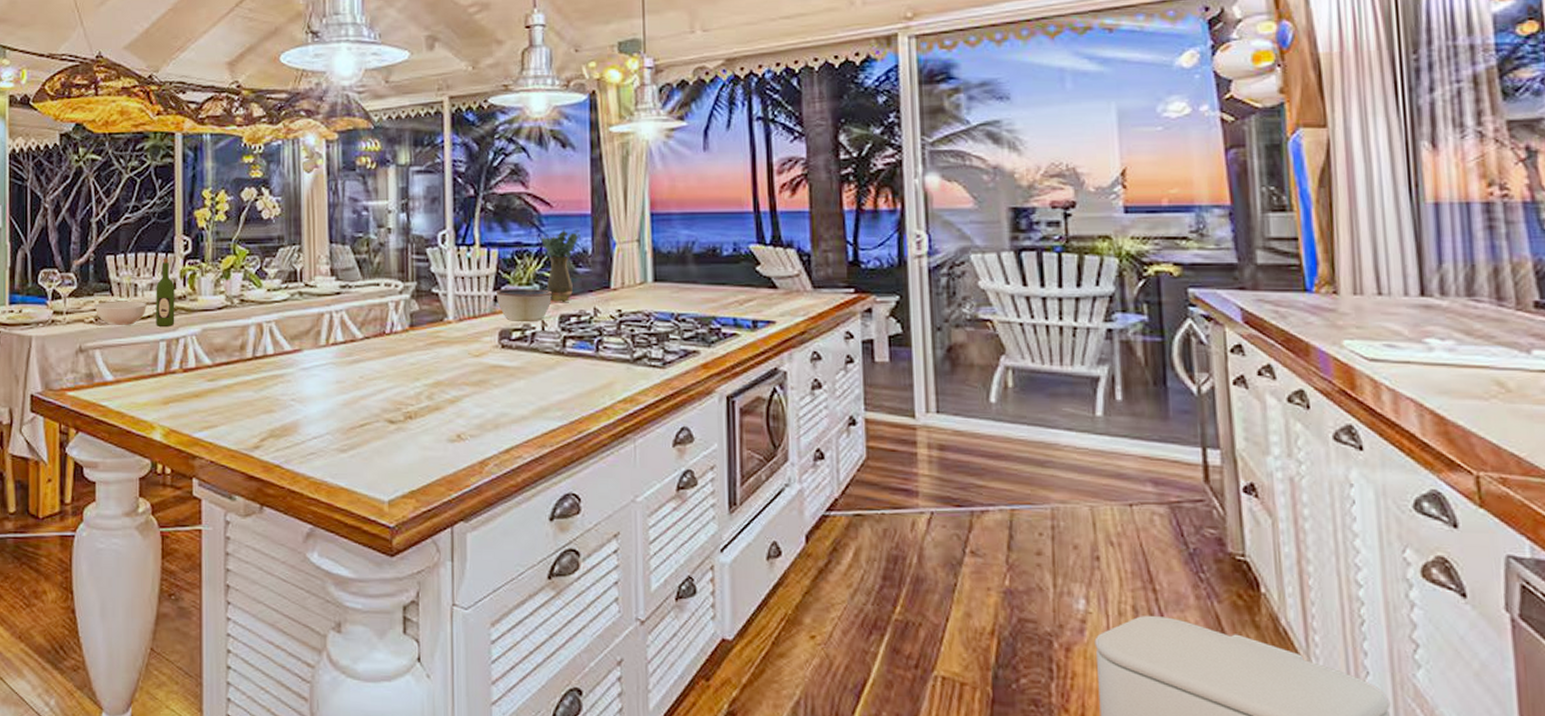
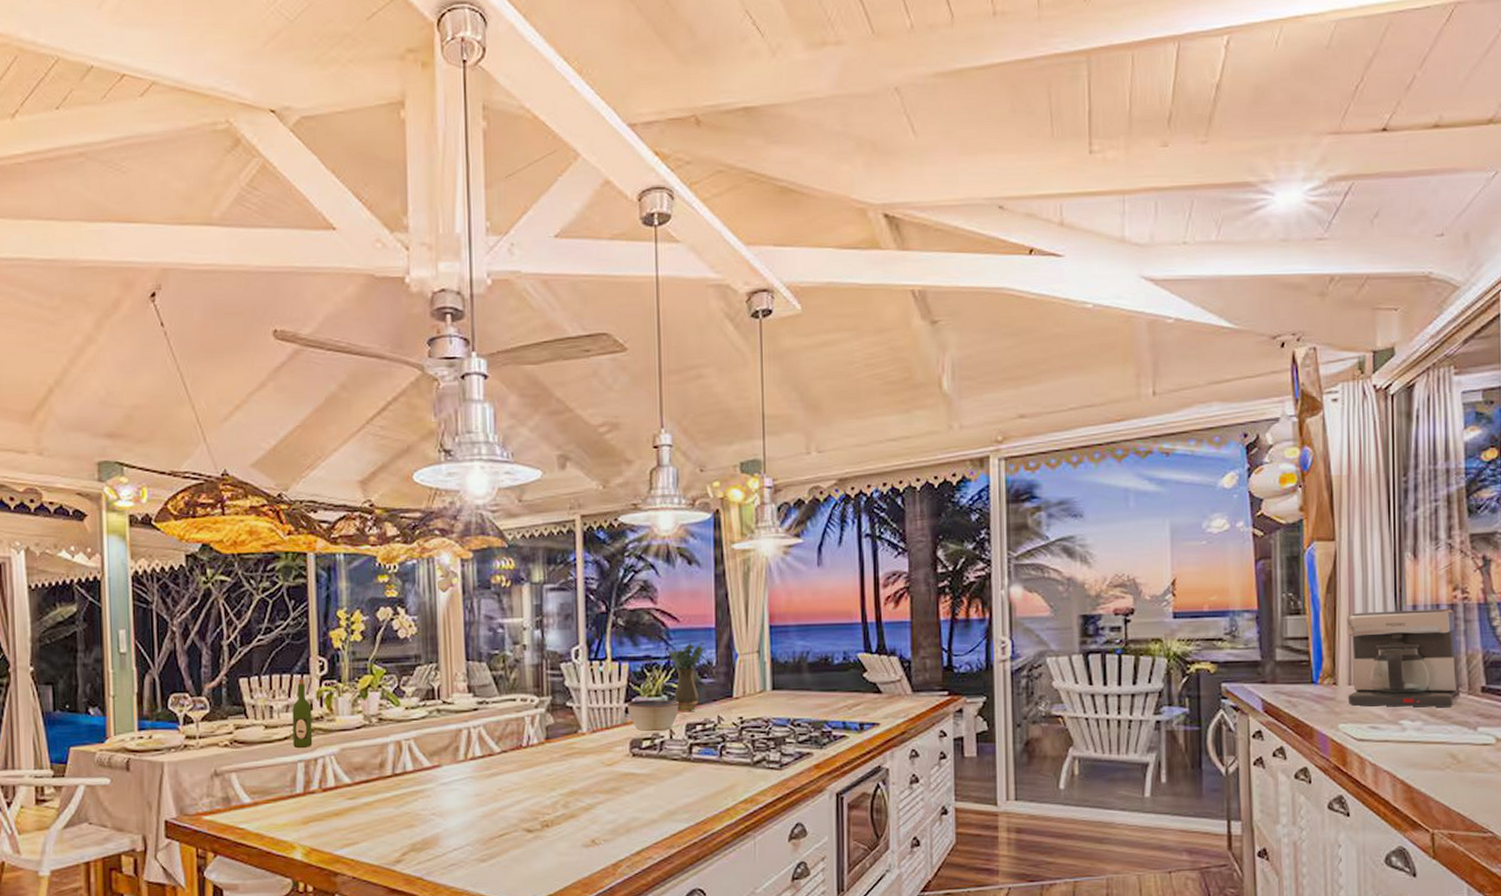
bowl: present [94,301,148,326] -> none [229,723,284,749]
coffee maker: none [1346,207,1505,325] -> present [1346,608,1460,708]

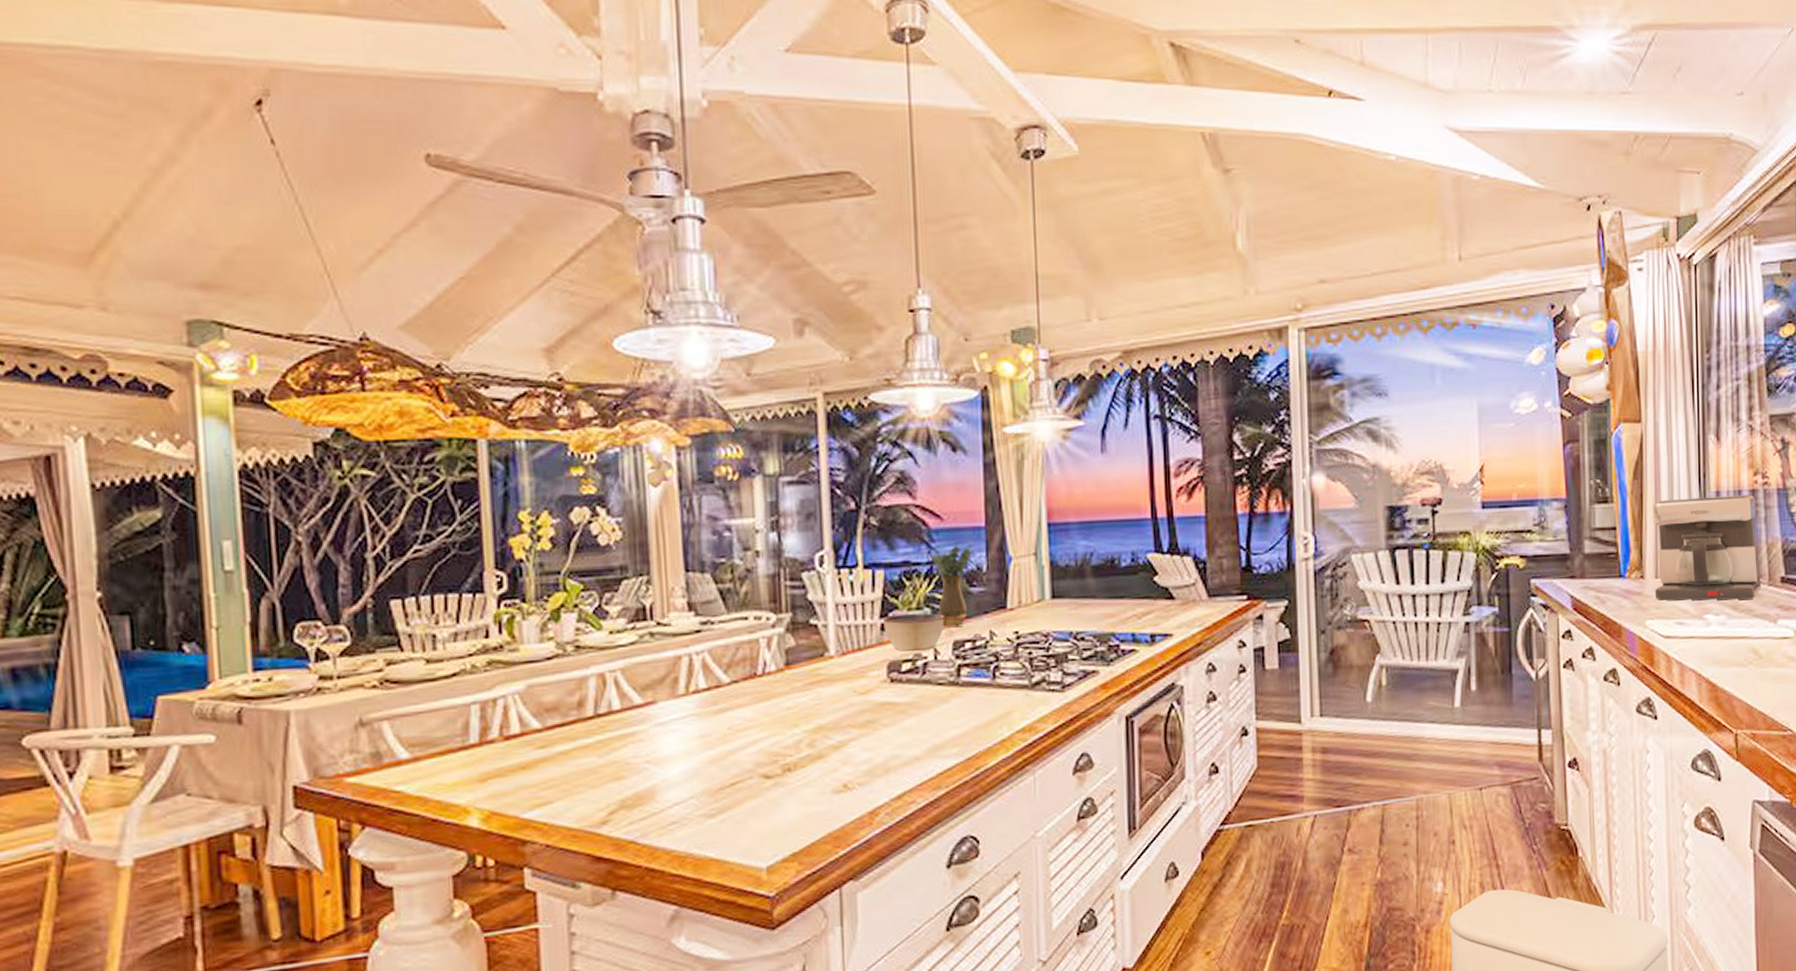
wine bottle: present [292,679,313,748] -> none [461,599,490,686]

